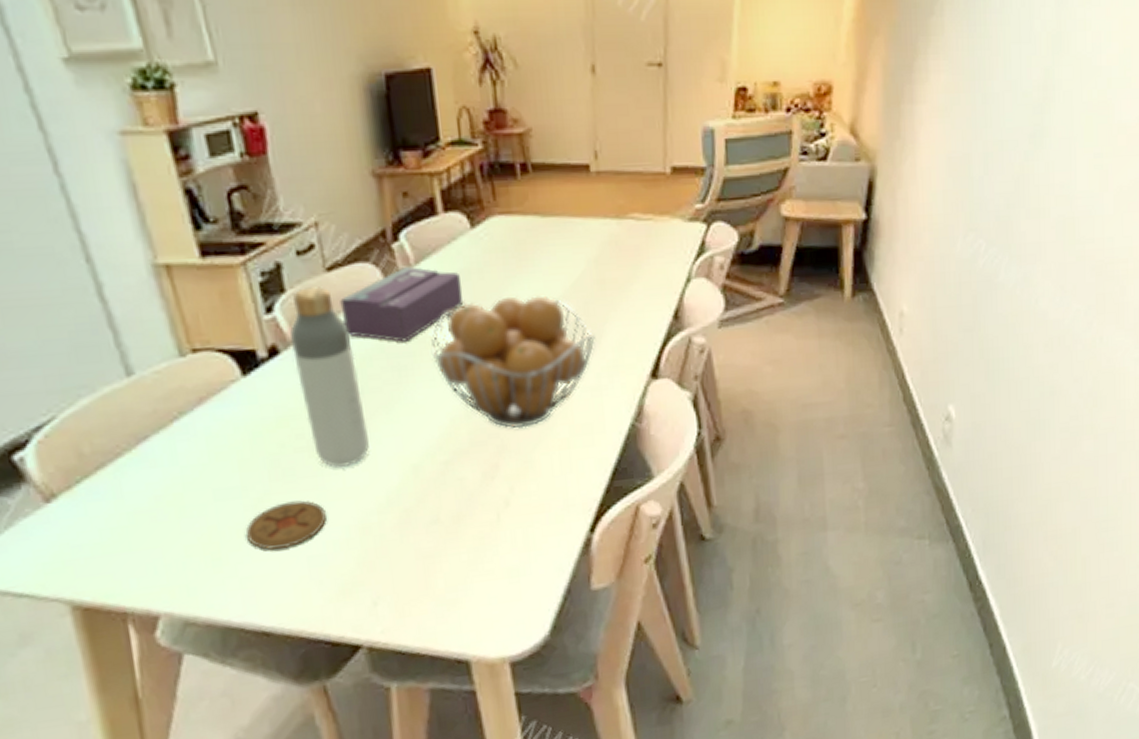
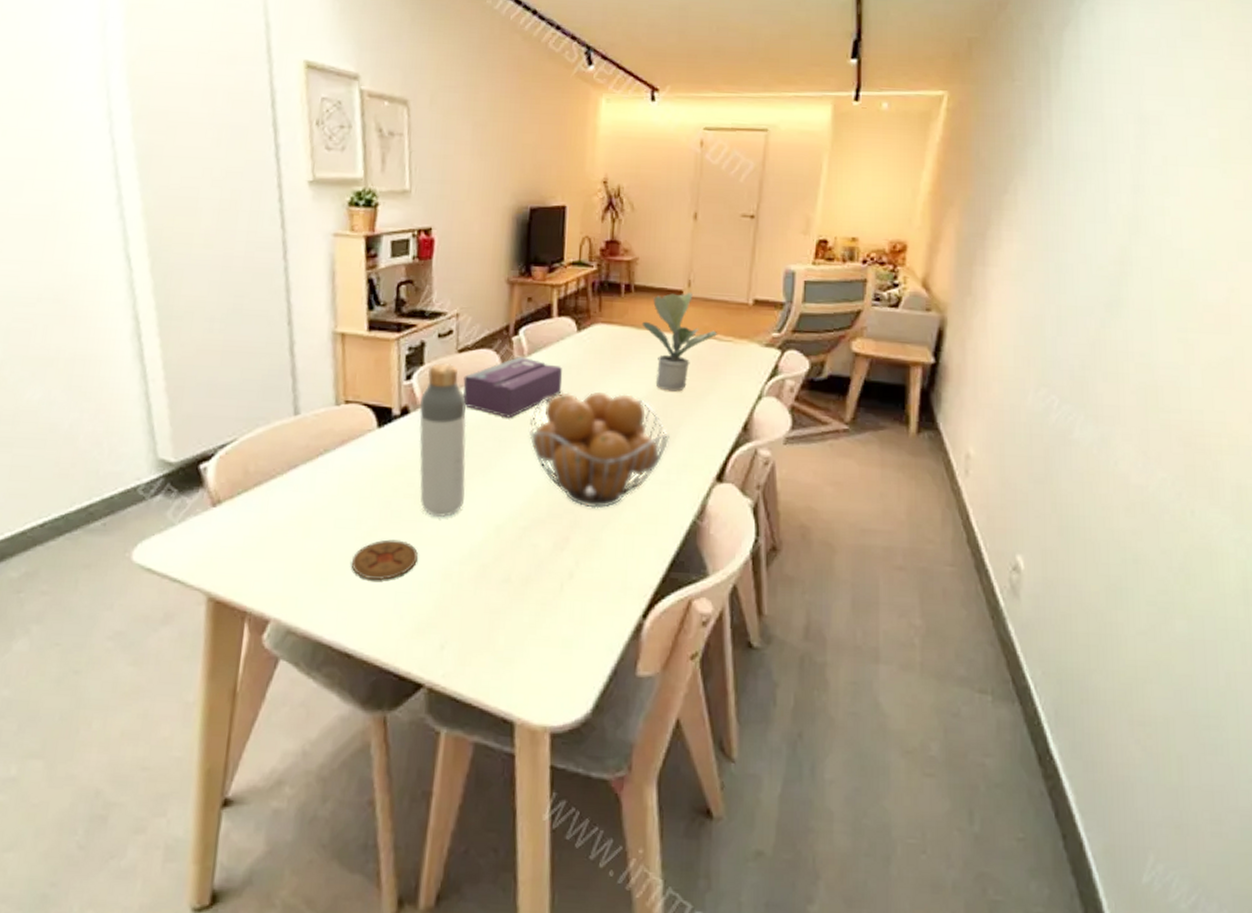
potted plant: none [546,165,636,286] -> present [641,292,718,392]

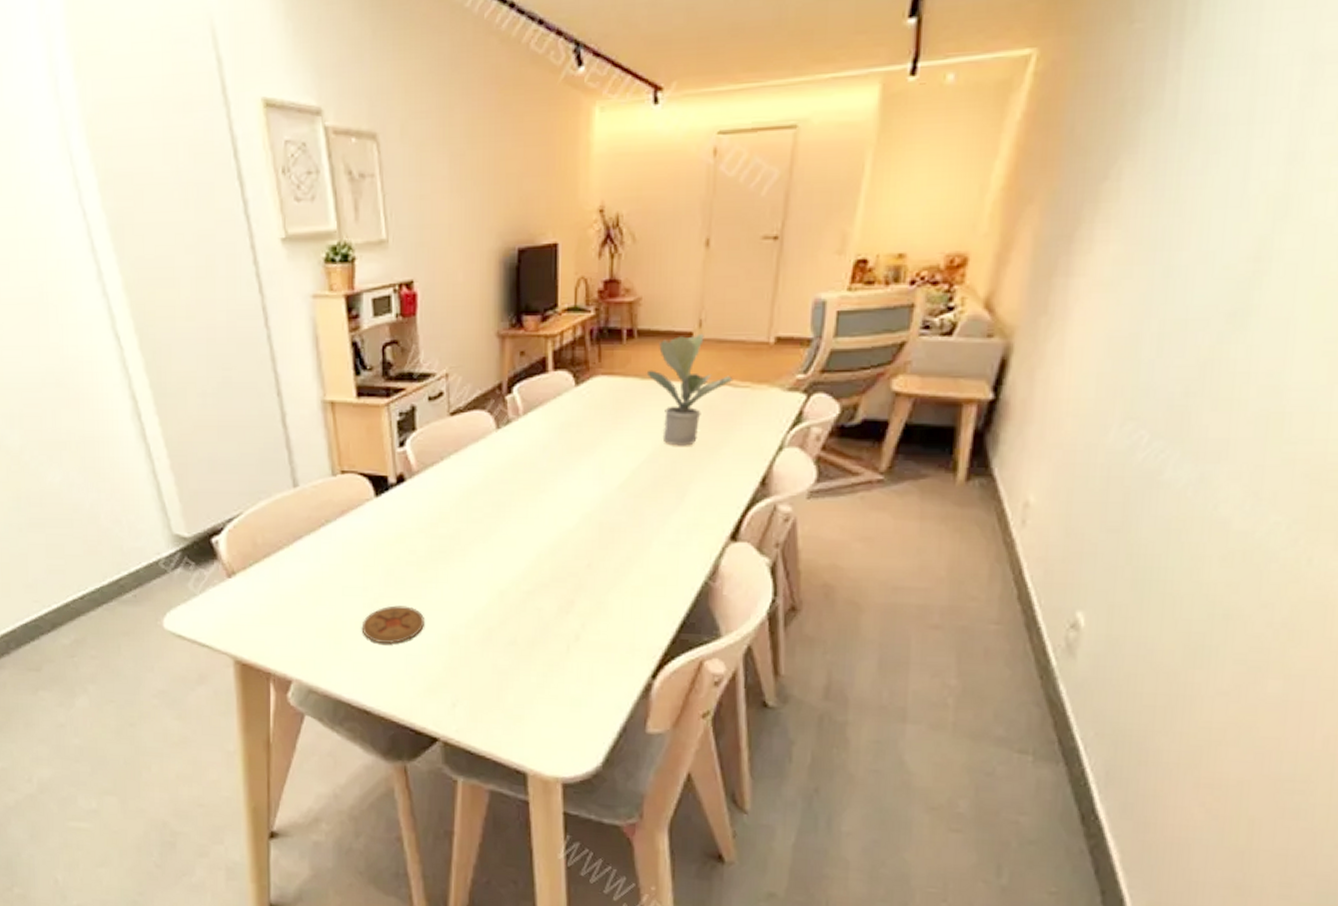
bottle: present [418,363,467,518] -> none [414,428,466,584]
tissue box: present [463,357,563,418] -> none [457,417,563,482]
fruit basket: present [528,391,670,509] -> none [527,450,679,571]

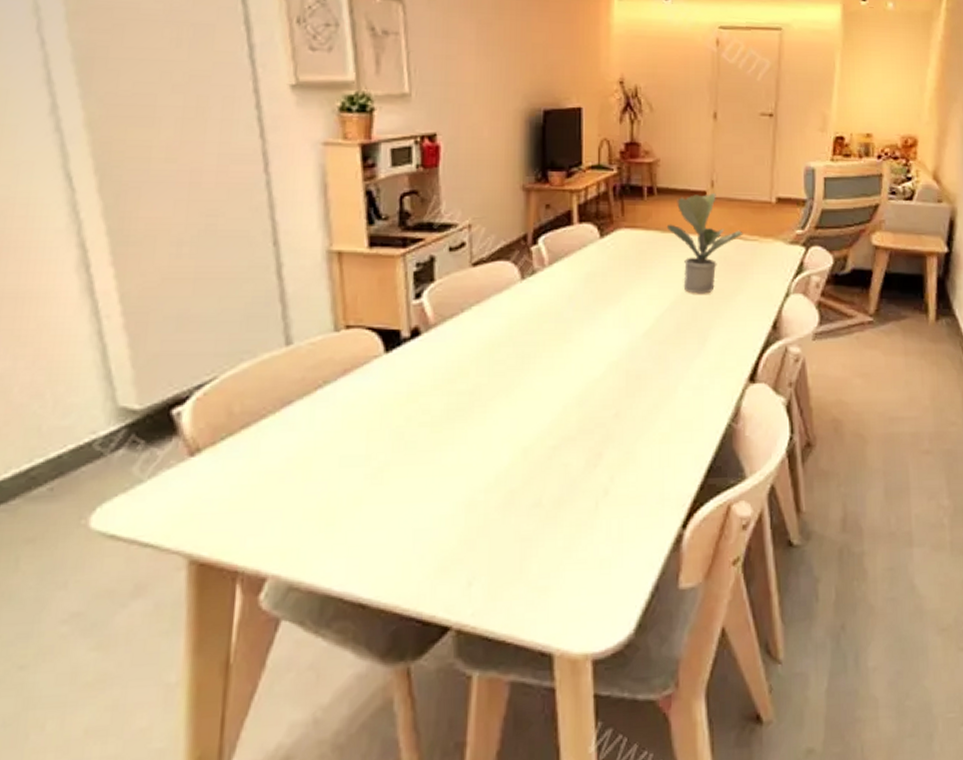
coaster: present [361,605,425,643] -> none [361,473,439,519]

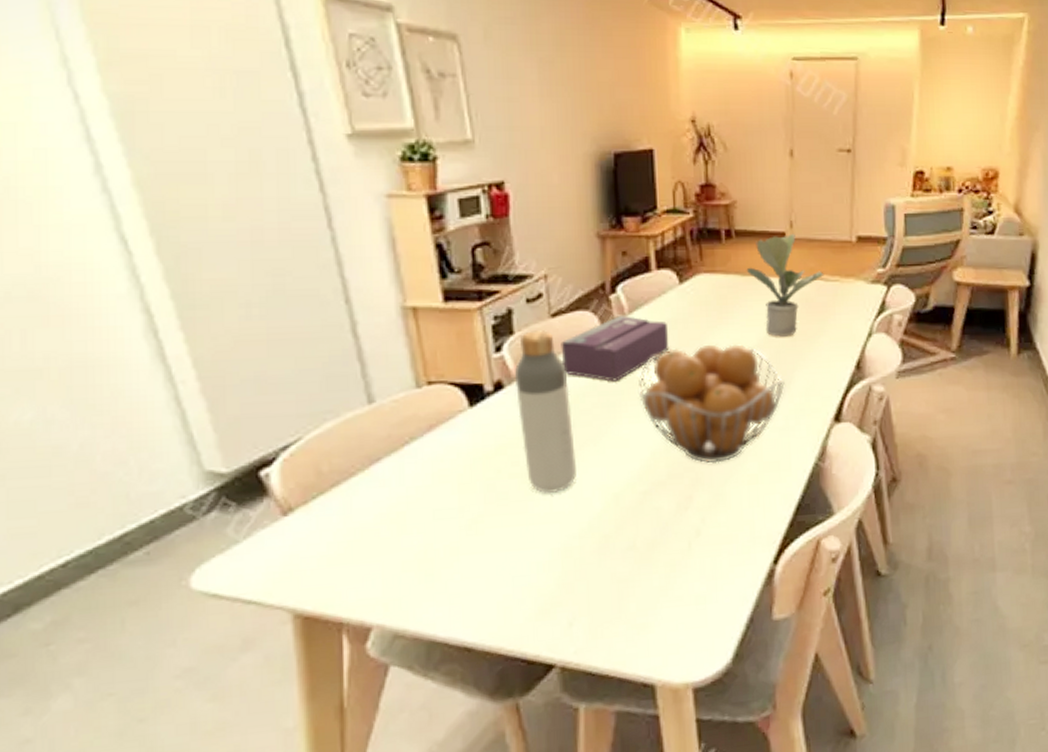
bottle: none [431,279,487,445] -> present [514,330,576,494]
tissue box: none [479,267,588,332] -> present [561,316,671,381]
fruit basket: none [553,298,700,420] -> present [637,344,785,464]

